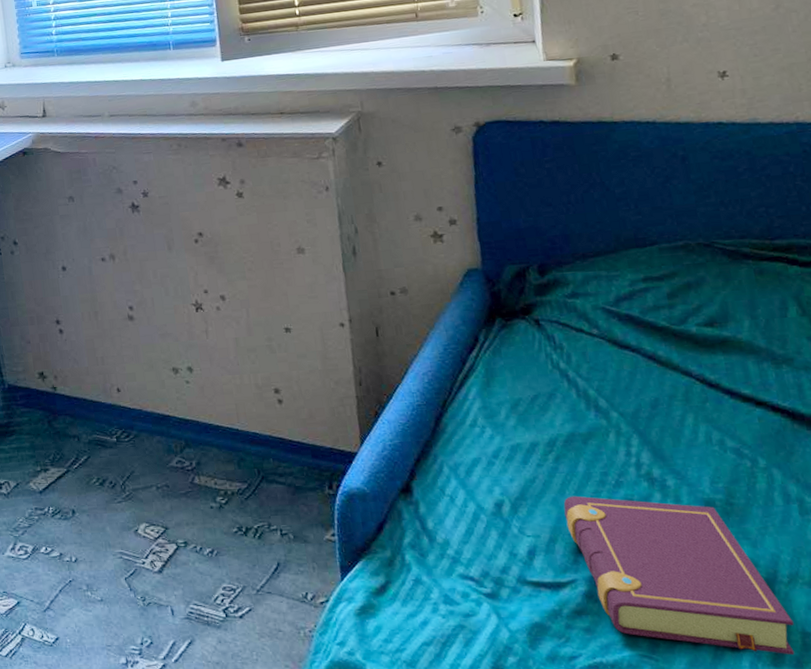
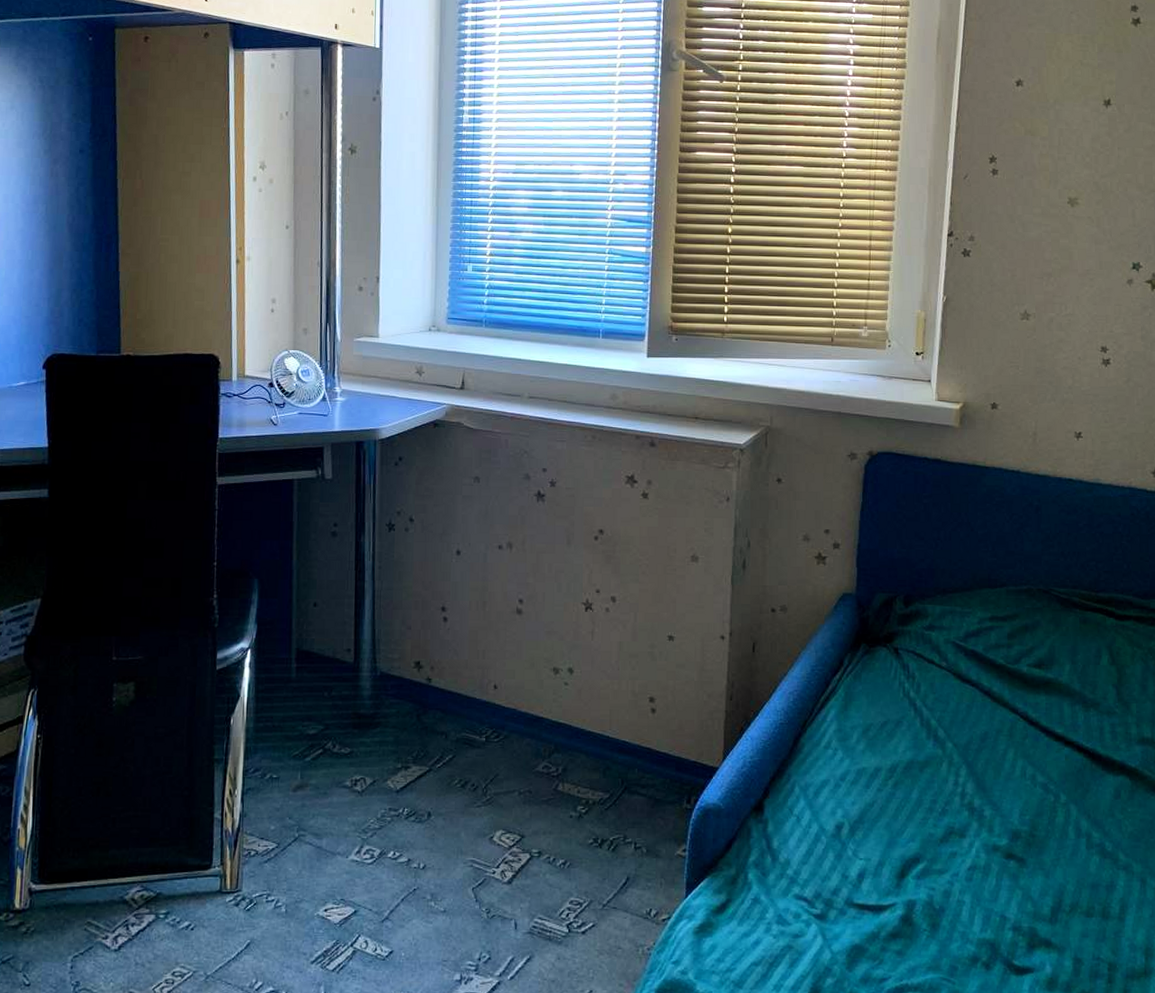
book: present [563,496,795,656] -> none [895,821,1069,980]

